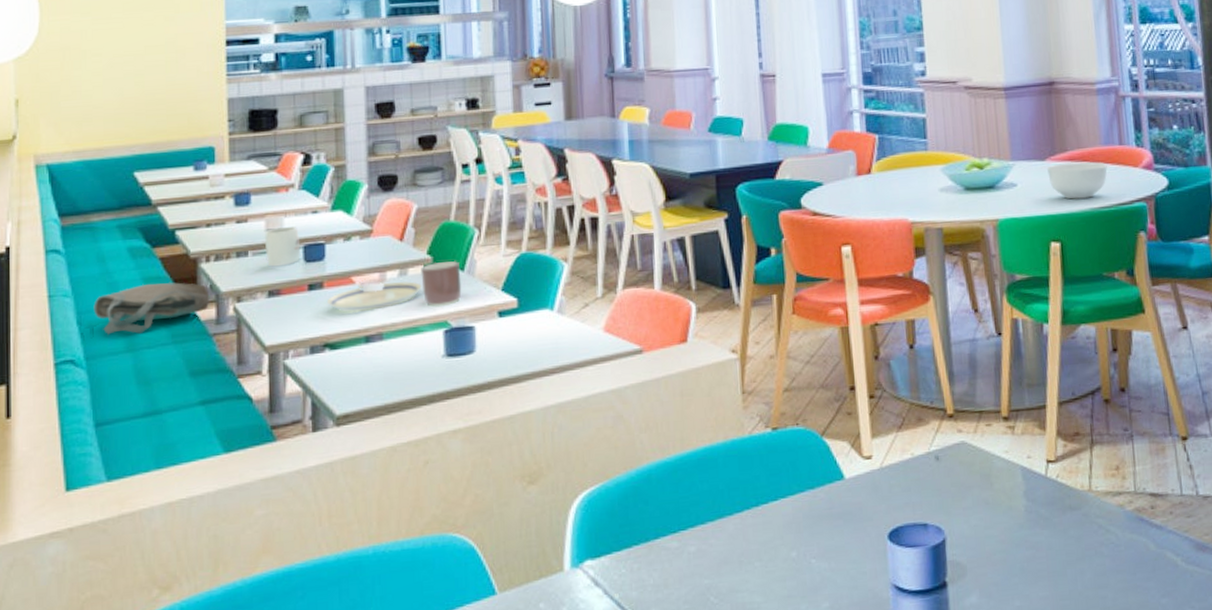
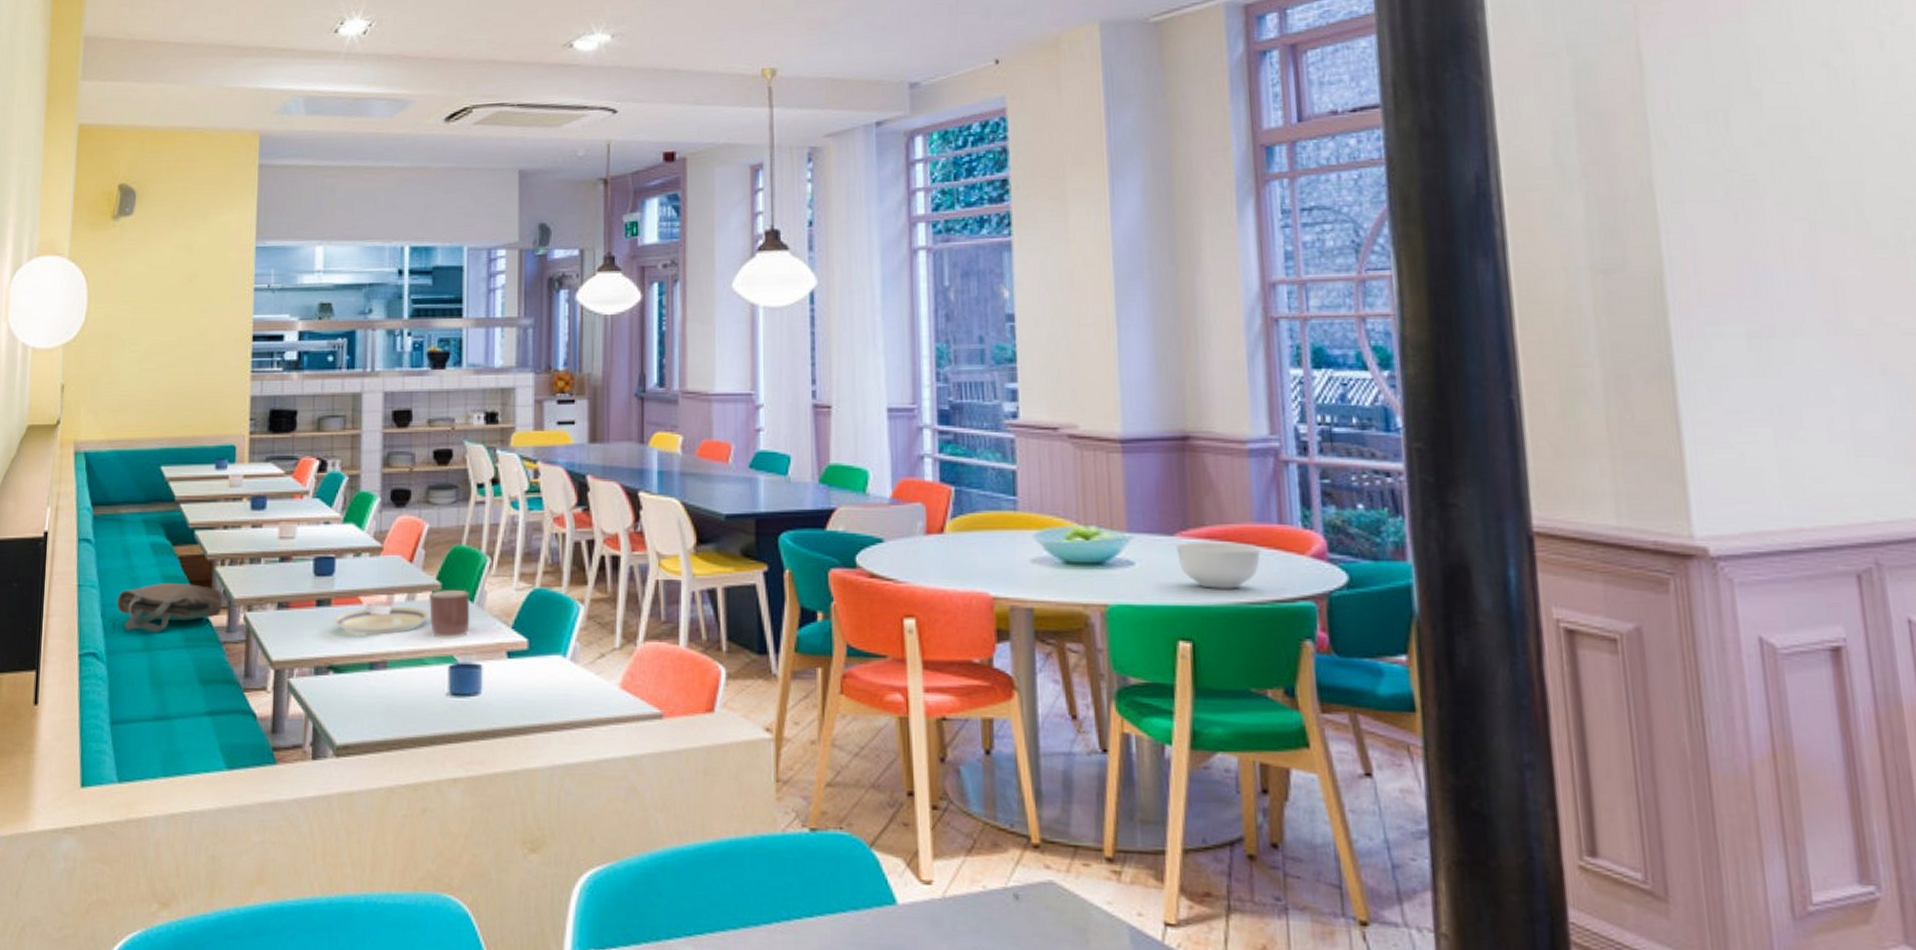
mug: present [265,227,301,268] -> none [277,536,312,579]

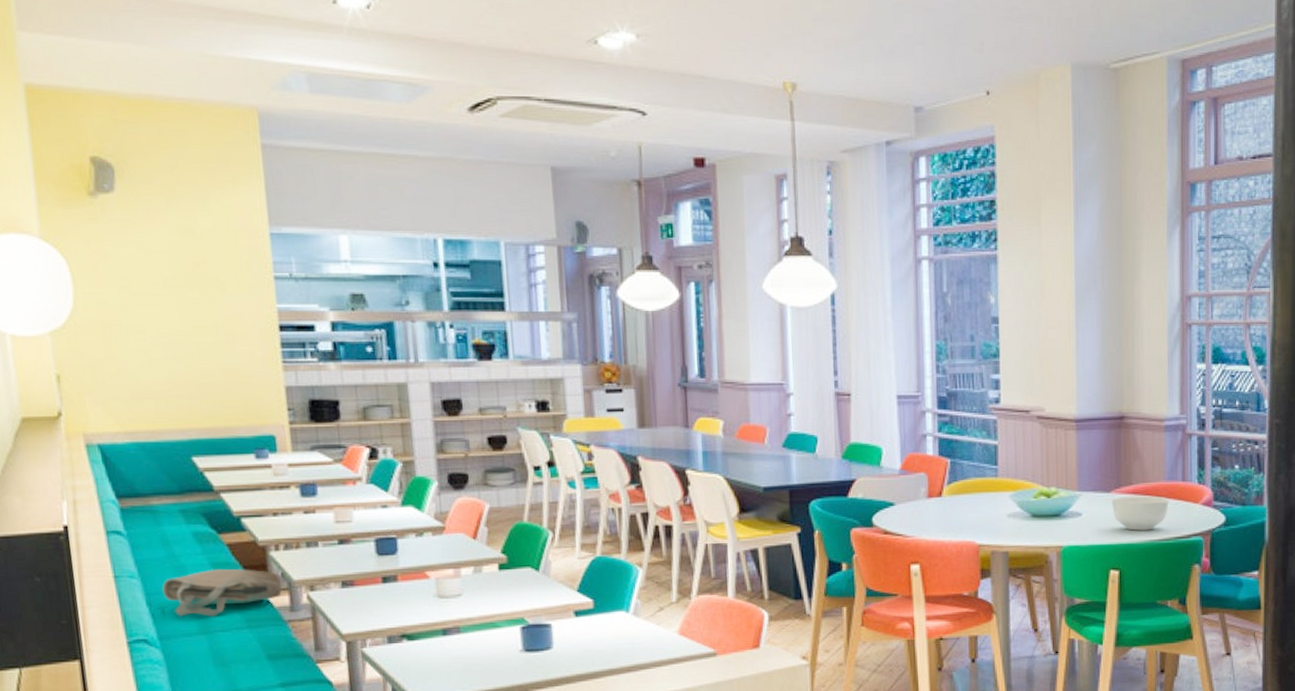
plate: present [334,606,429,636] -> none [402,578,497,606]
mug: present [429,589,470,640] -> none [495,560,538,605]

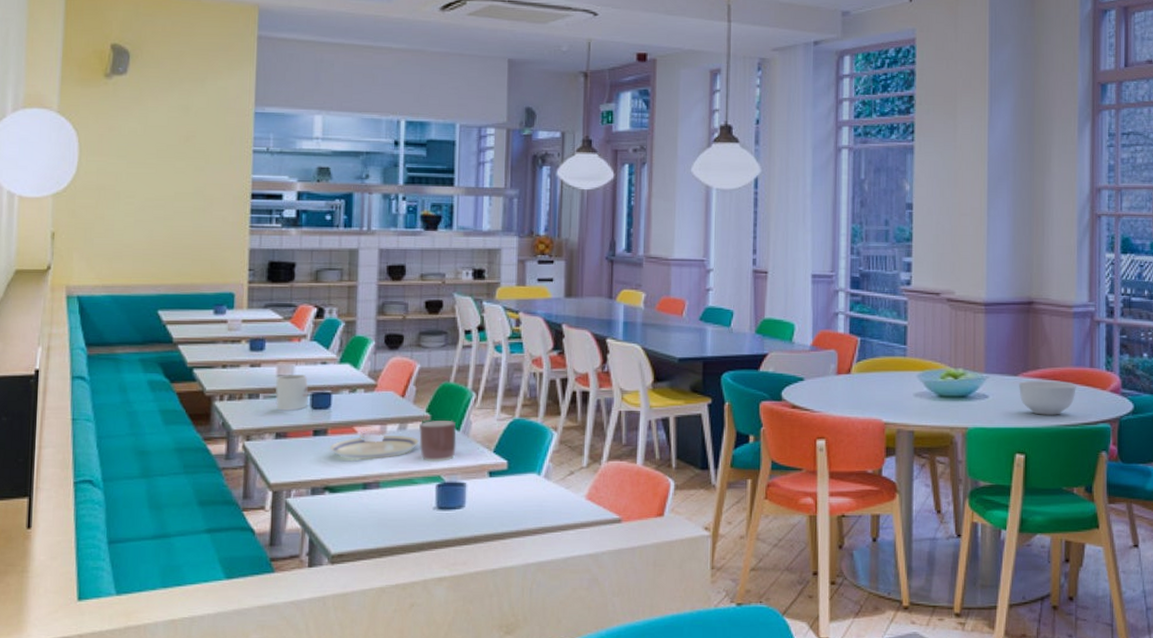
tote bag: present [162,569,283,617] -> none [113,417,222,461]
mug: none [334,520,373,560] -> present [276,375,309,412]
plate: none [402,578,497,606] -> present [330,435,419,461]
mug: none [495,560,538,605] -> present [419,420,456,462]

